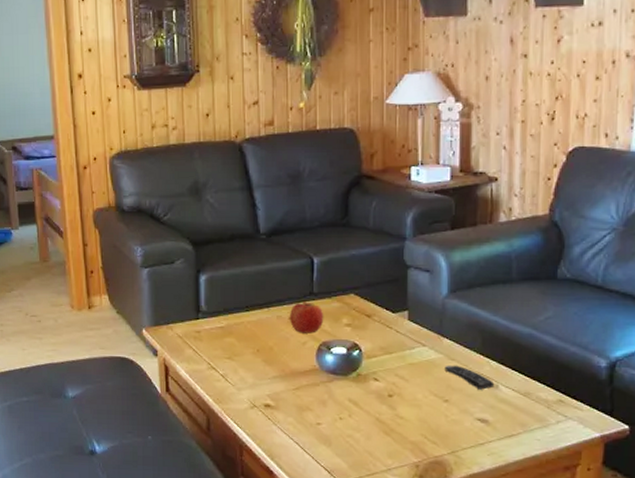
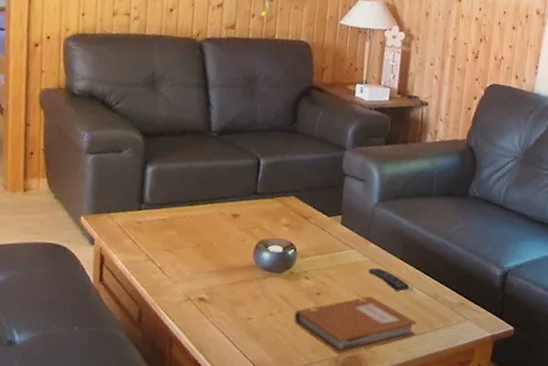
fruit: present [290,300,324,333] -> none [232,199,265,231]
notebook: none [366,397,507,460] -> present [294,296,417,354]

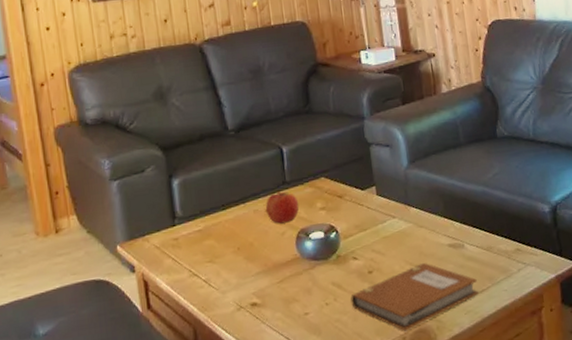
fruit: none [232,199,265,231] -> present [266,190,299,224]
remote control: present [368,267,410,292] -> none [415,231,461,252]

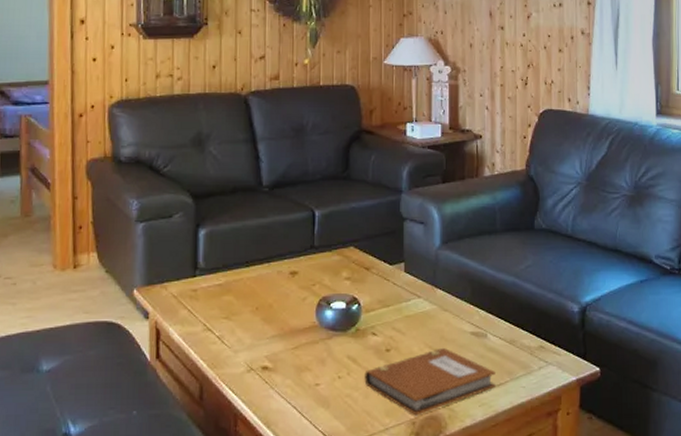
fruit: present [266,190,299,224] -> none [290,254,325,289]

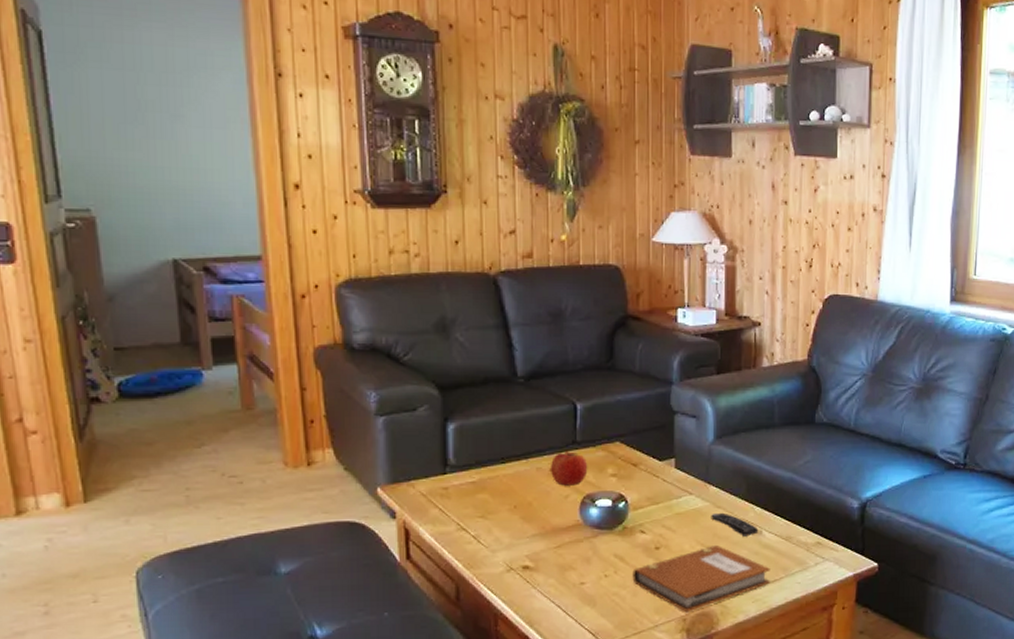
fruit: none [290,254,325,289] -> present [551,450,588,486]
remote control: none [438,315,484,340] -> present [711,512,759,537]

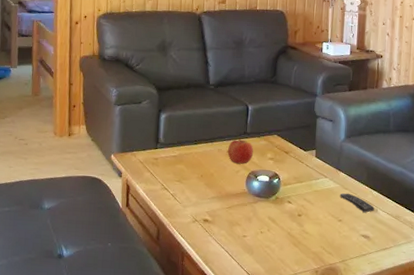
notebook: present [632,546,770,613] -> none [280,217,383,266]

